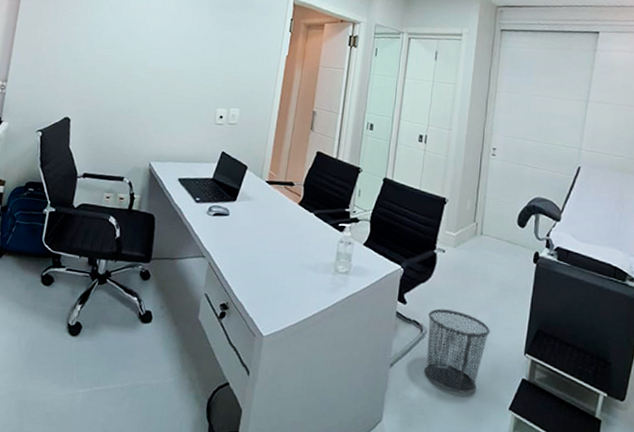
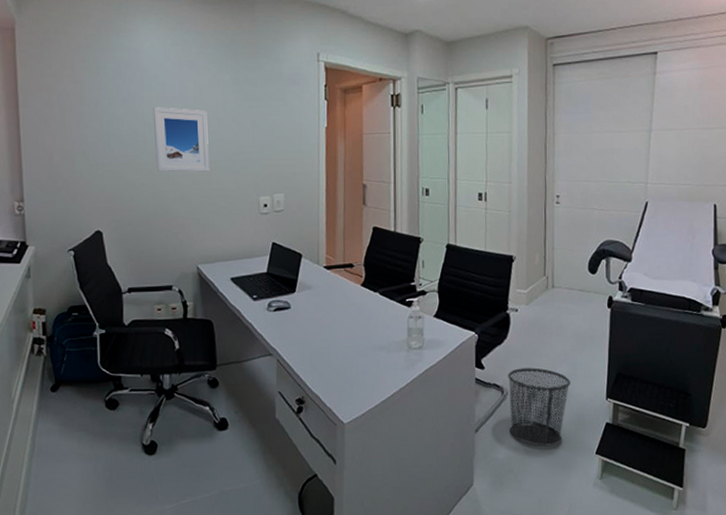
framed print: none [129,17,183,80] -> present [152,107,210,172]

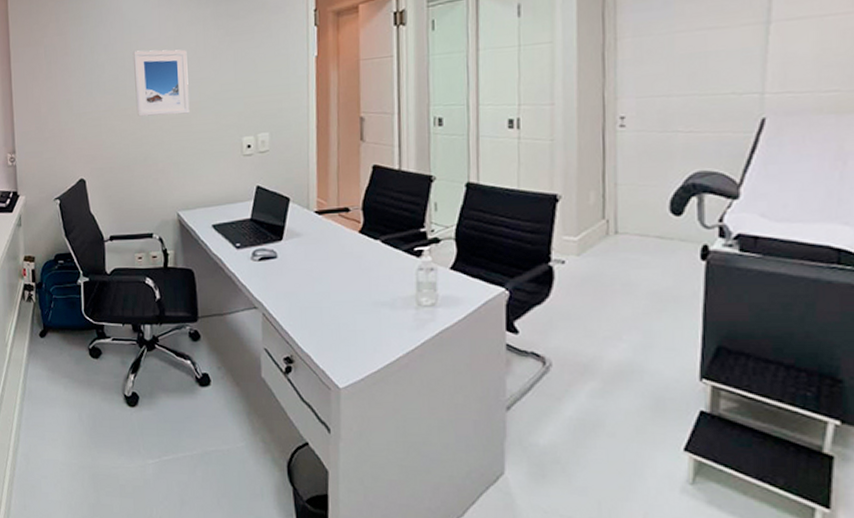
waste bin: present [507,367,571,447] -> none [550,334,644,435]

